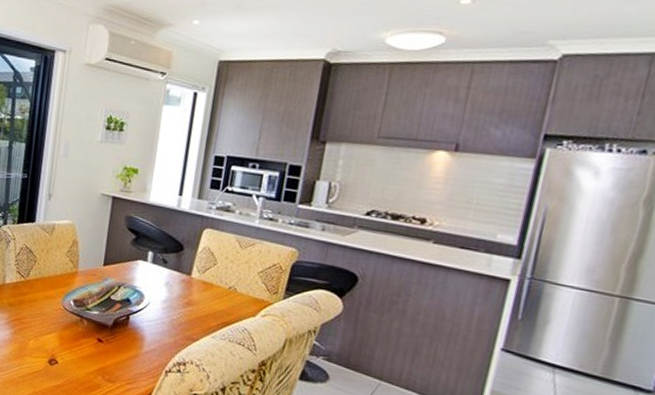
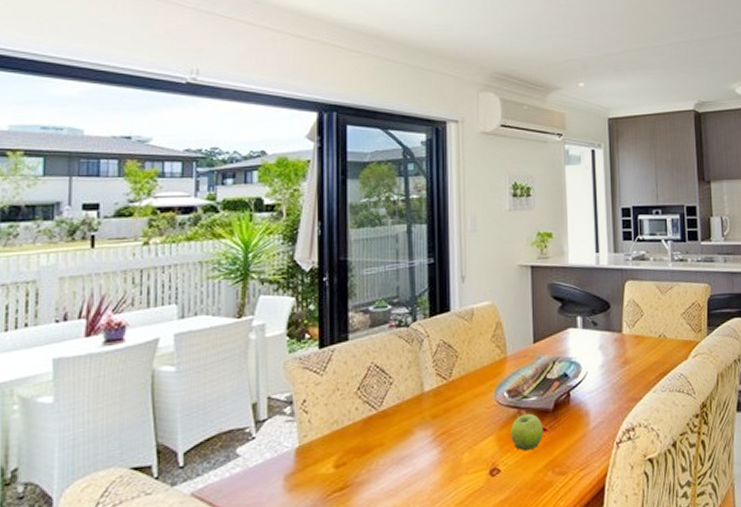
fruit: none [70,323,100,354] -> present [511,413,544,451]

